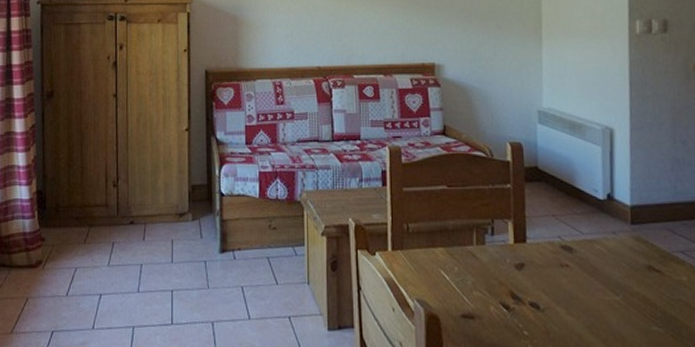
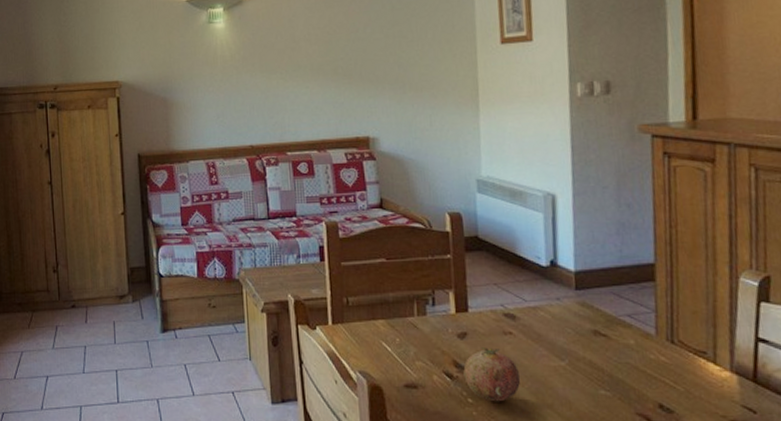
fruit: none [520,279,576,336] -> present [463,347,521,402]

